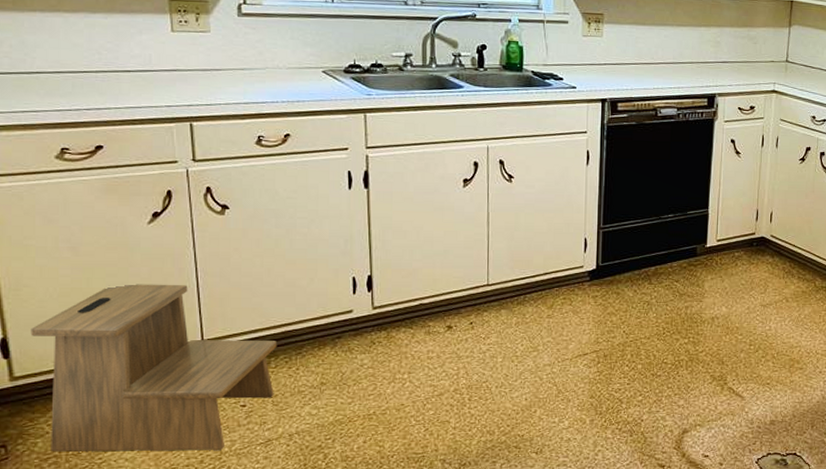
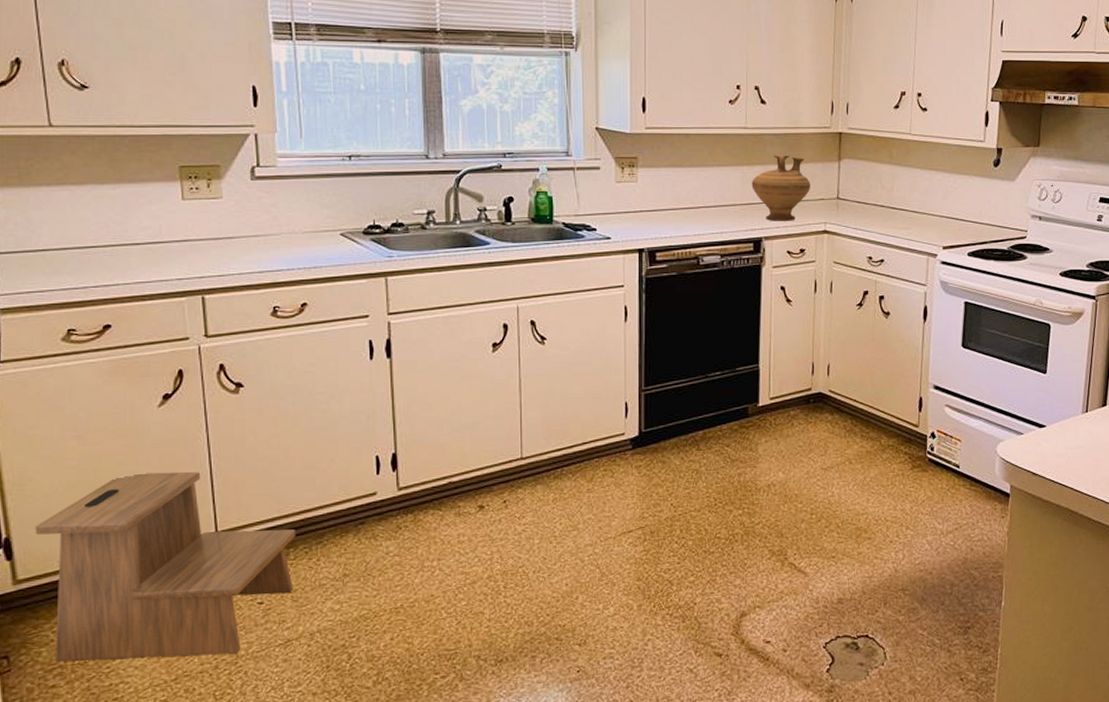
ceramic jug: none [708,18,763,80] -> present [751,154,811,221]

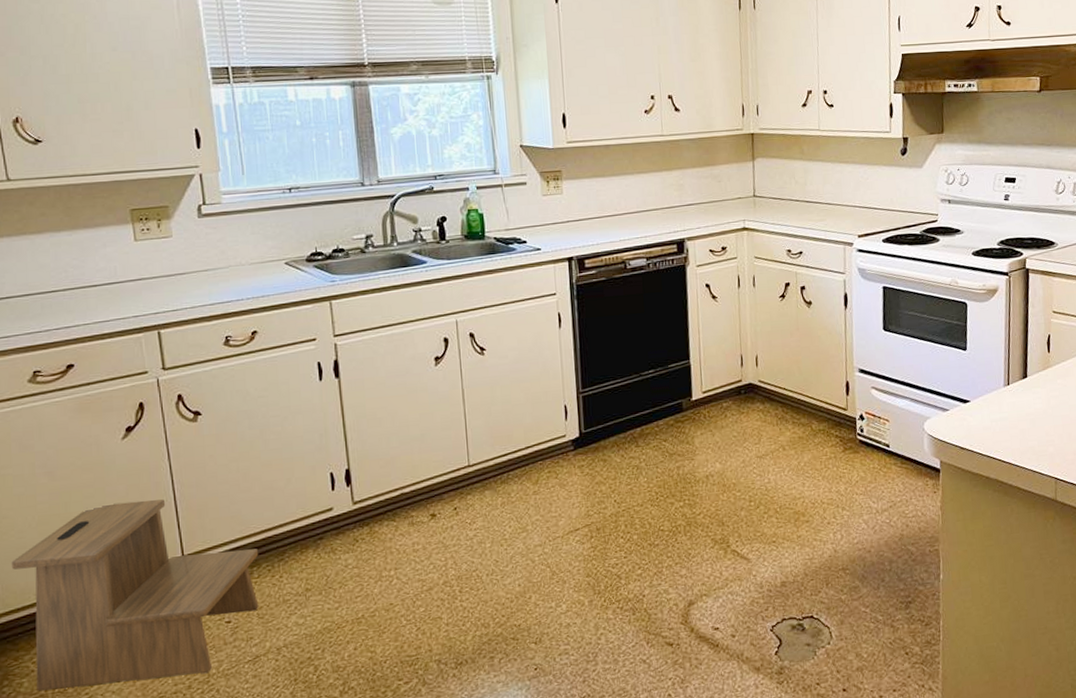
ceramic jug: present [751,154,811,221] -> none [671,157,728,222]

